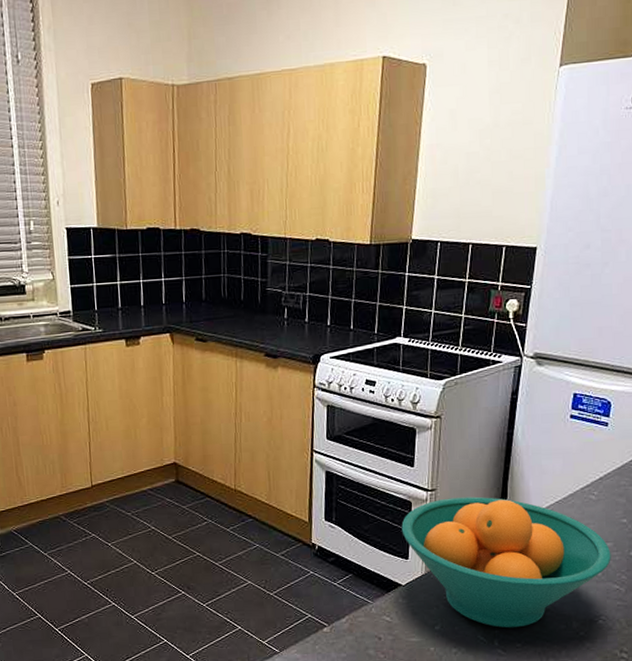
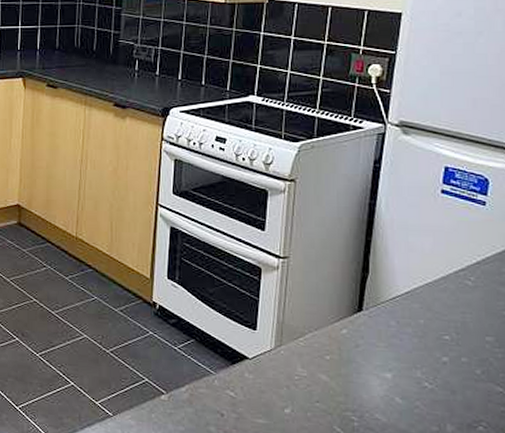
fruit bowl: present [401,496,611,628] -> none [249,268,493,423]

